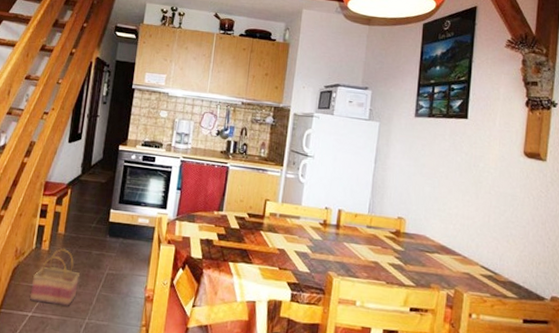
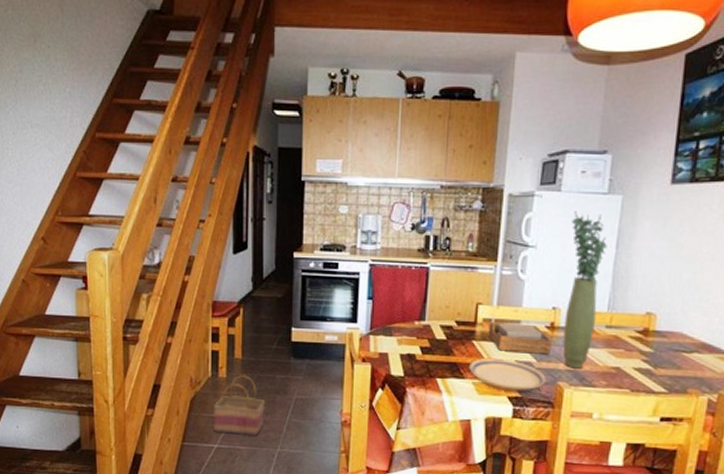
plate: none [257,247,319,279] -> present [469,357,546,392]
napkin holder: none [273,217,324,247] -> present [488,322,551,355]
vase: none [332,131,368,261] -> present [562,211,607,369]

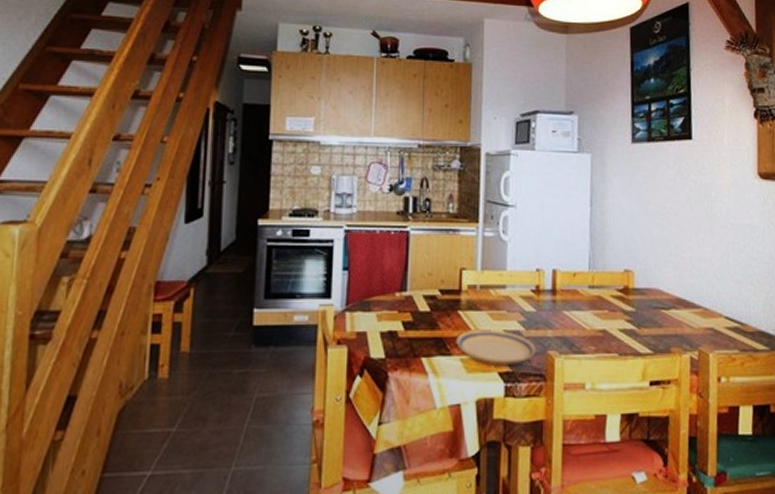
basket: present [213,375,265,436] -> none [146,373,217,455]
napkin holder: present [488,322,551,355] -> none [474,289,538,321]
vase: present [562,211,607,369] -> none [547,169,582,335]

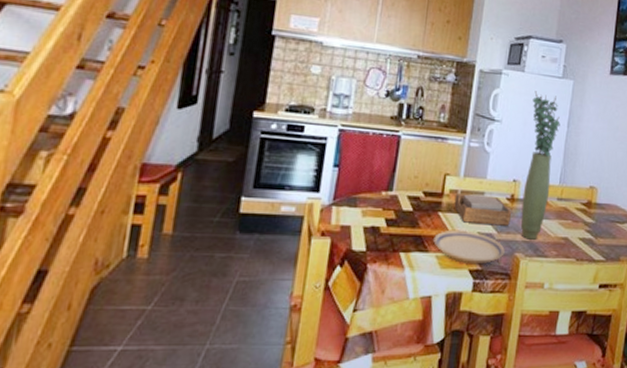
napkin holder: none [474,289,538,321] -> present [454,194,511,226]
vase: none [547,169,582,335] -> present [520,91,560,240]

